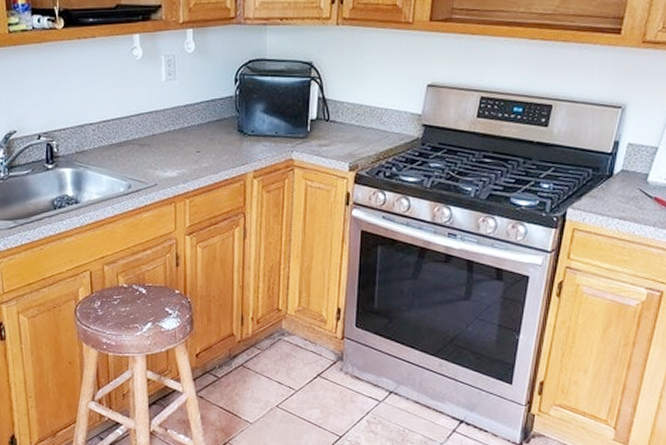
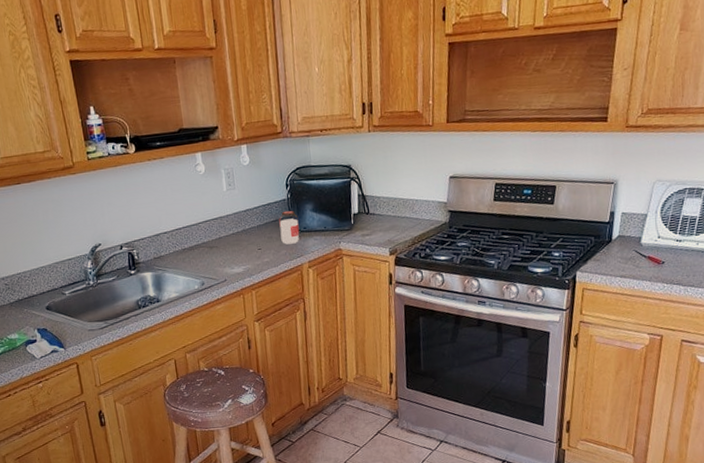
jar: none [223,109,246,149] -> present [279,210,300,245]

